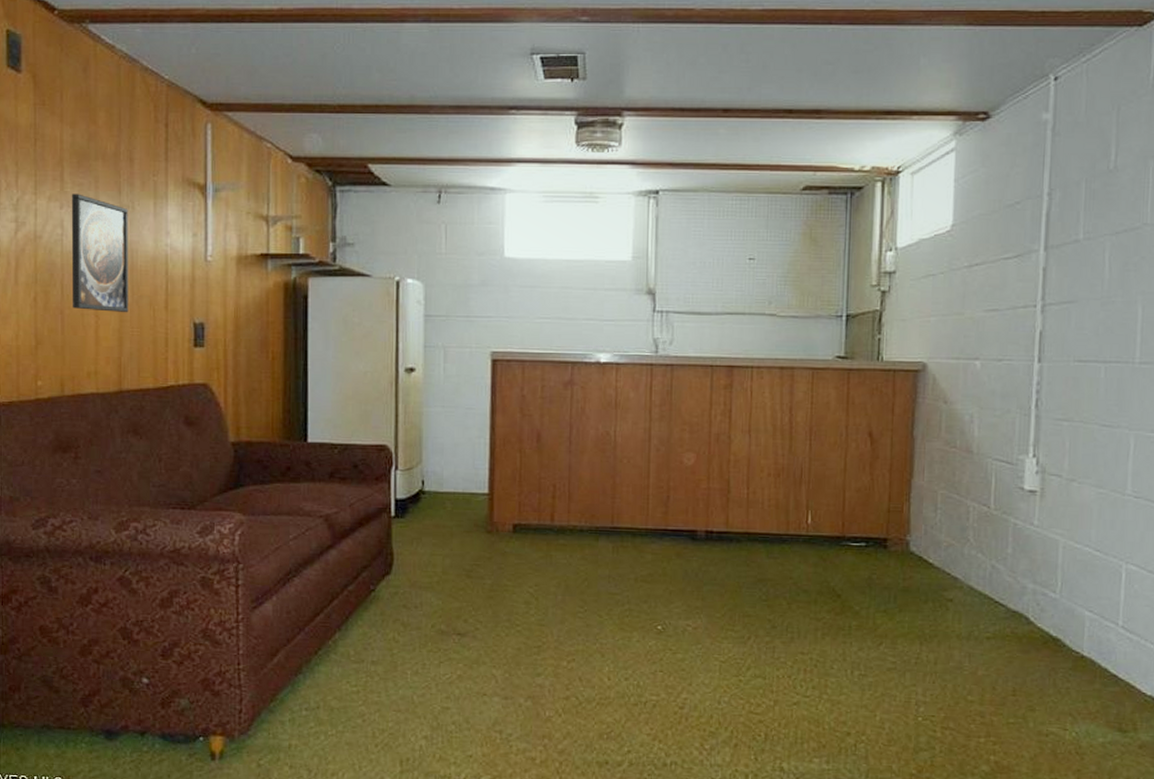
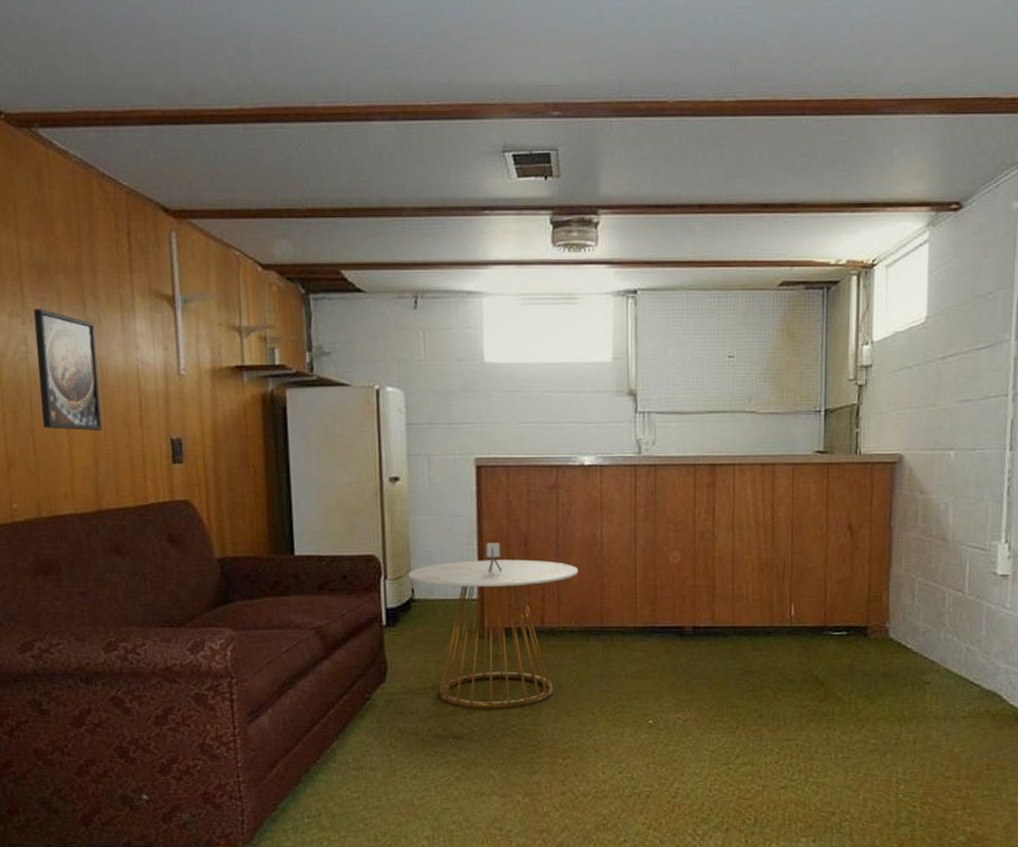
side table: none [419,437,591,607] -> present [408,543,579,709]

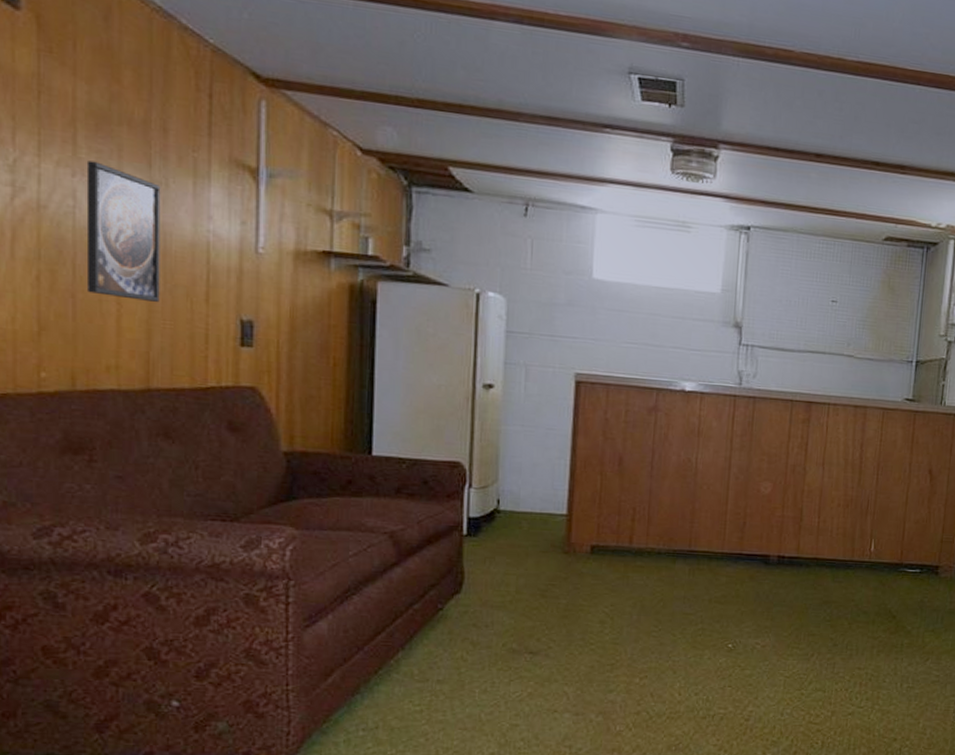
side table: present [408,543,579,709] -> none [495,459,671,626]

